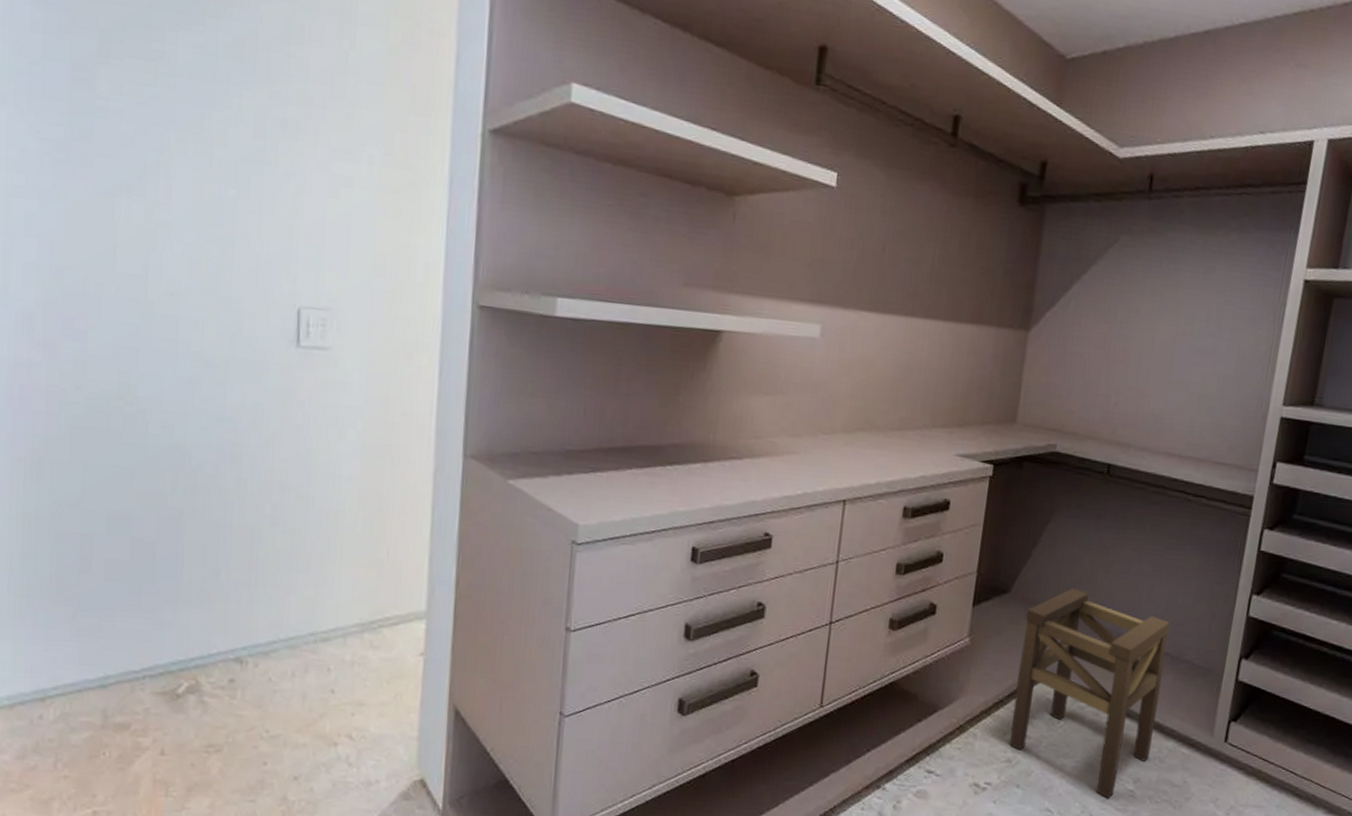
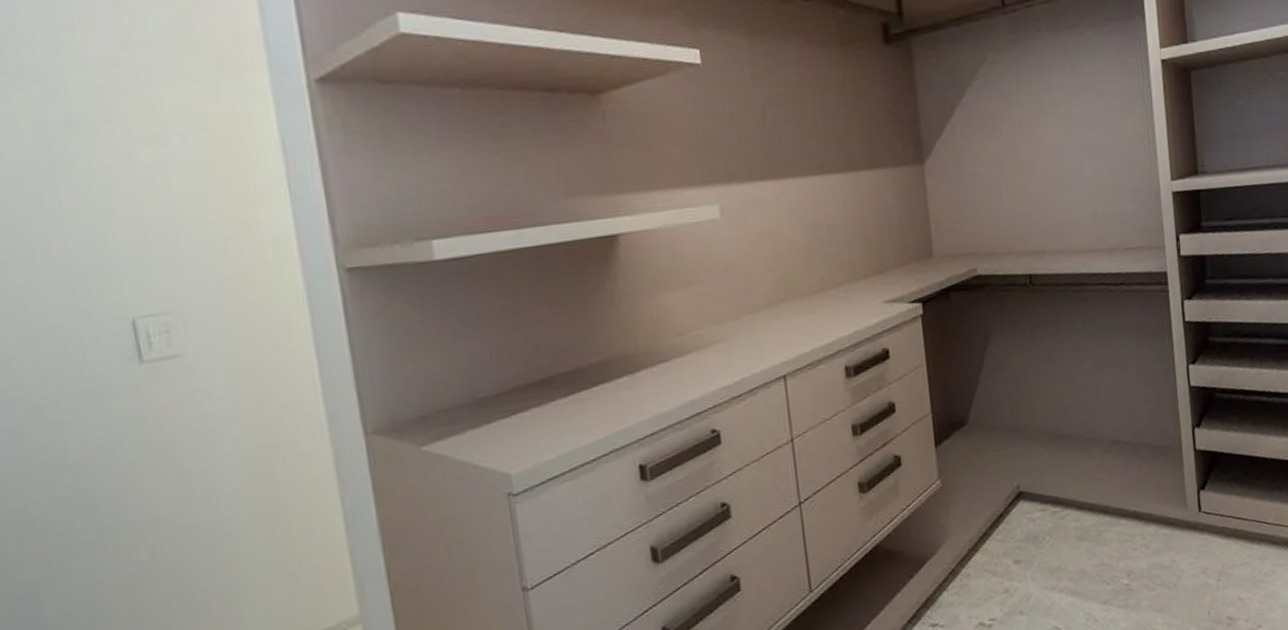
stool: present [1009,588,1170,798] -> none [988,403,1135,599]

